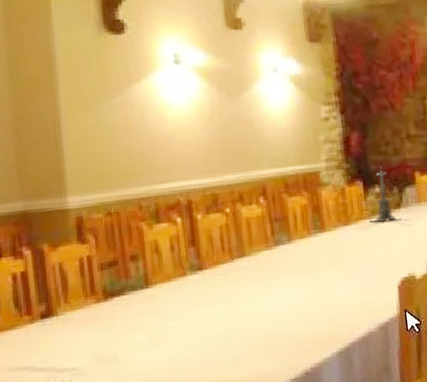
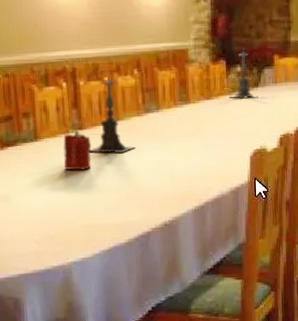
candle: none [180,272,216,319] -> present [63,131,92,171]
candle holder: none [213,200,266,297] -> present [90,70,135,154]

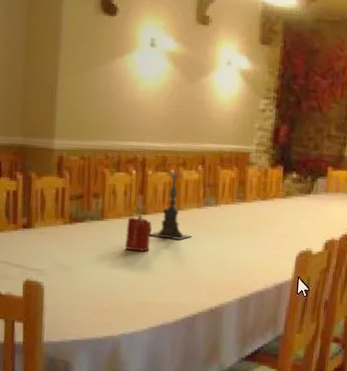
candle holder: present [229,48,259,100] -> none [283,157,310,204]

